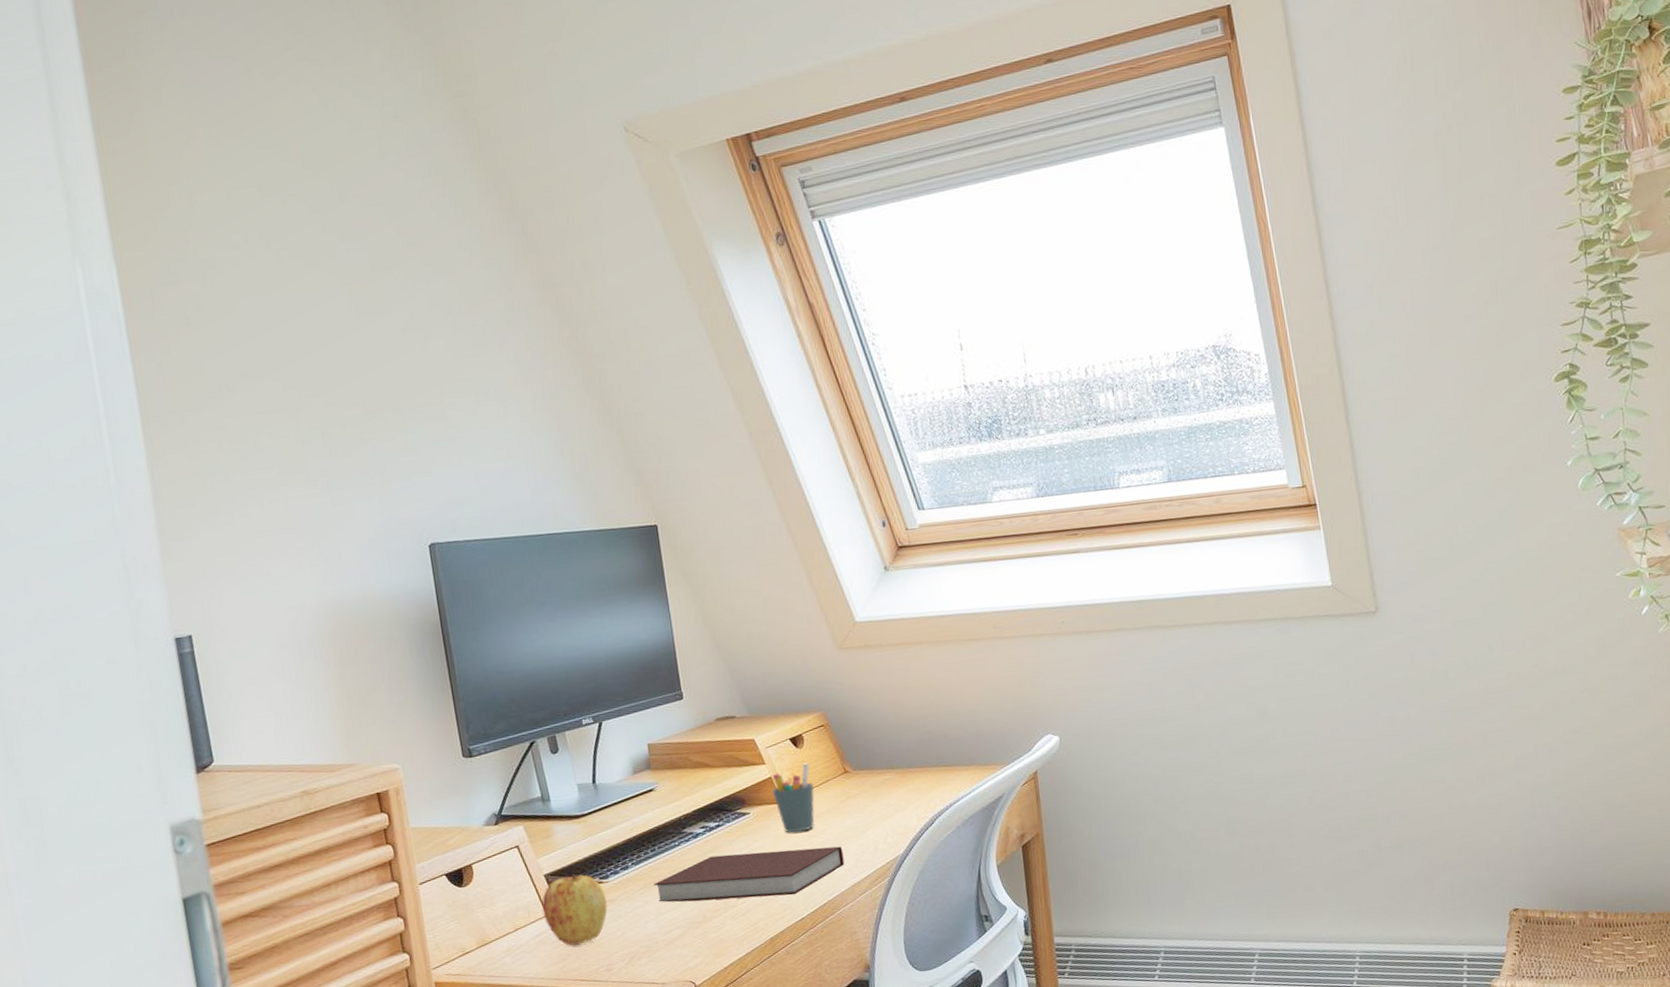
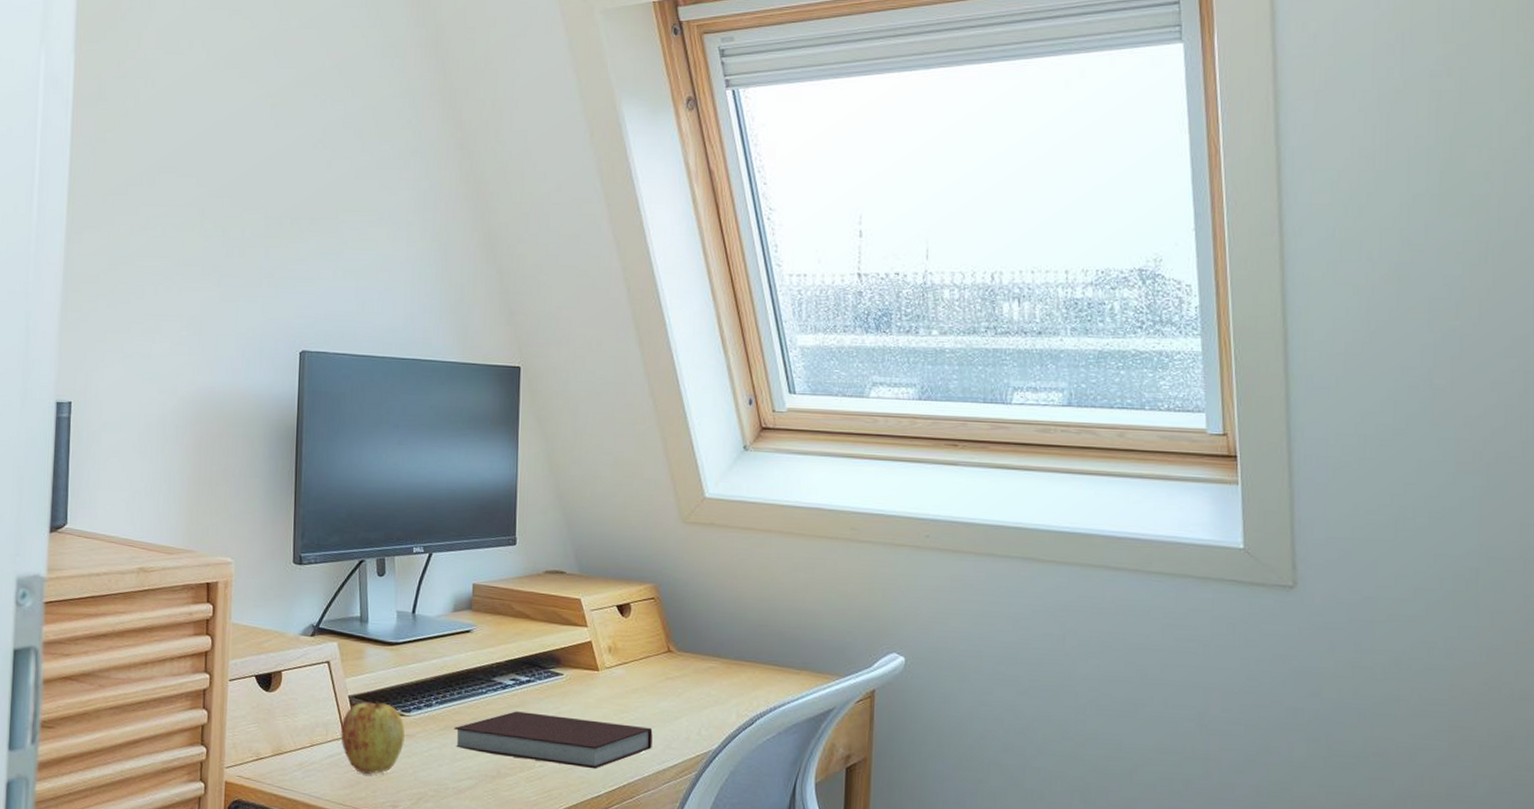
pen holder: present [772,763,815,833] -> none [589,634,633,705]

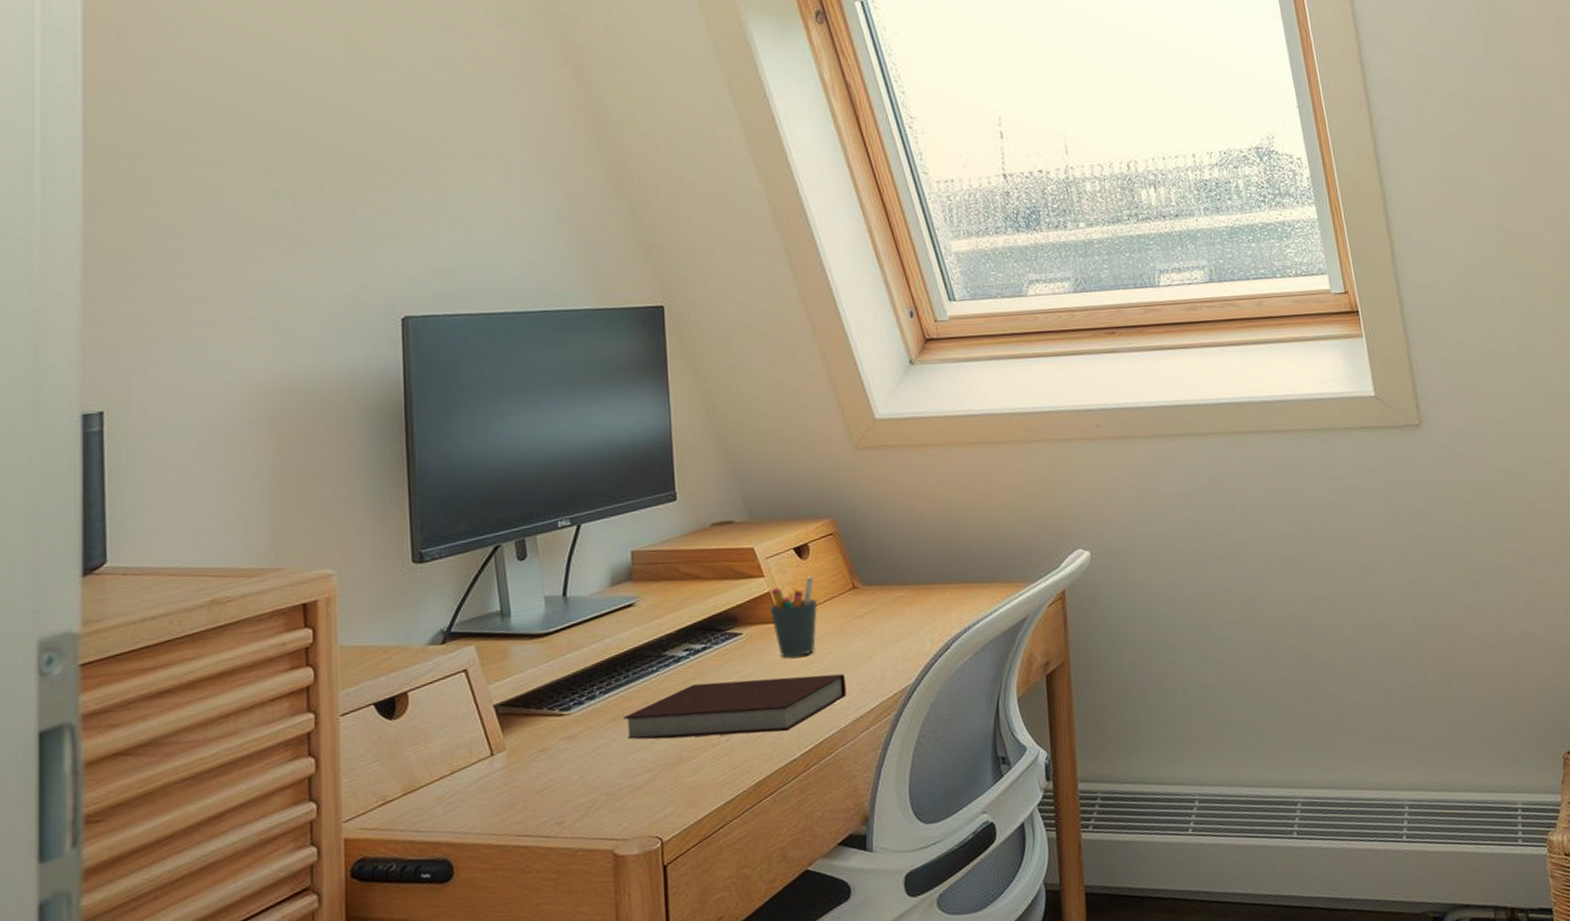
apple: present [341,701,405,775] -> none [487,704,566,793]
pen holder: none [589,634,633,705] -> present [769,576,817,658]

